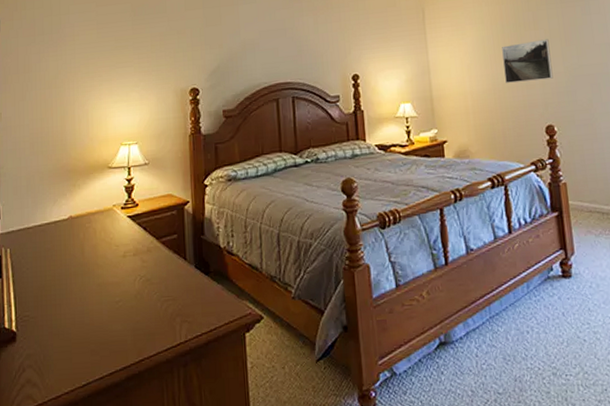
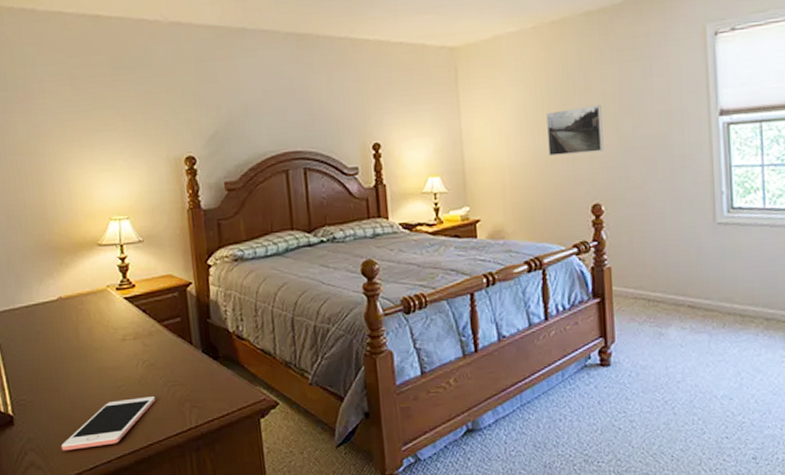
cell phone: none [57,311,150,368] -> present [60,396,156,451]

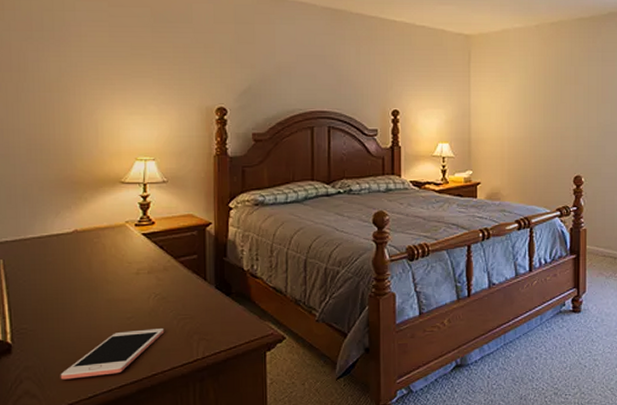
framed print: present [546,105,604,156] -> none [542,94,587,133]

